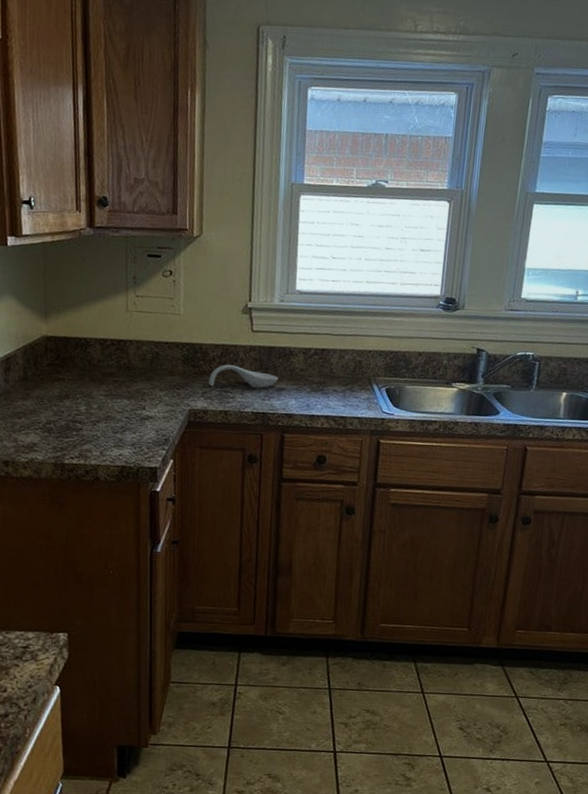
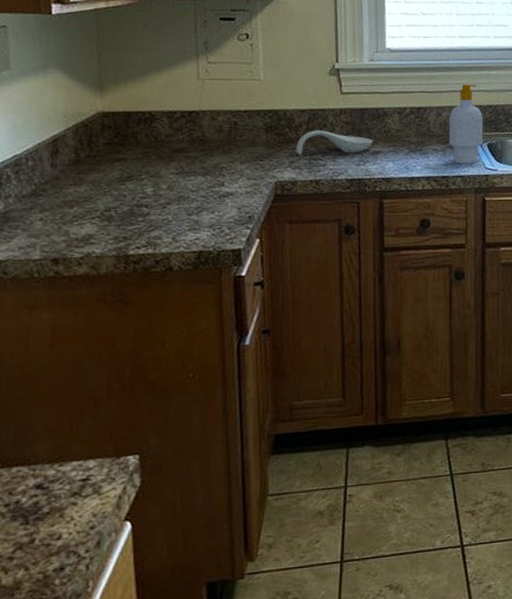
soap bottle: none [349,329,384,407] -> present [448,84,483,164]

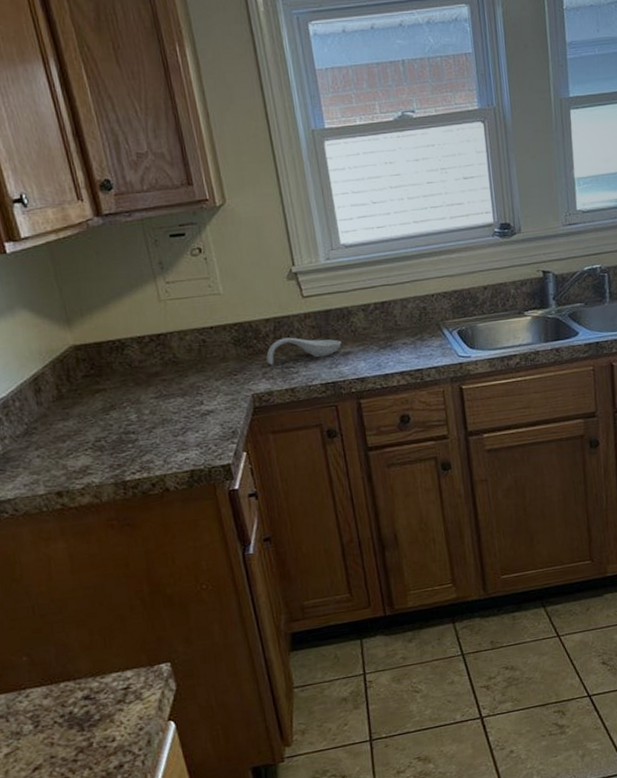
soap bottle: present [448,84,483,164] -> none [414,270,452,355]

